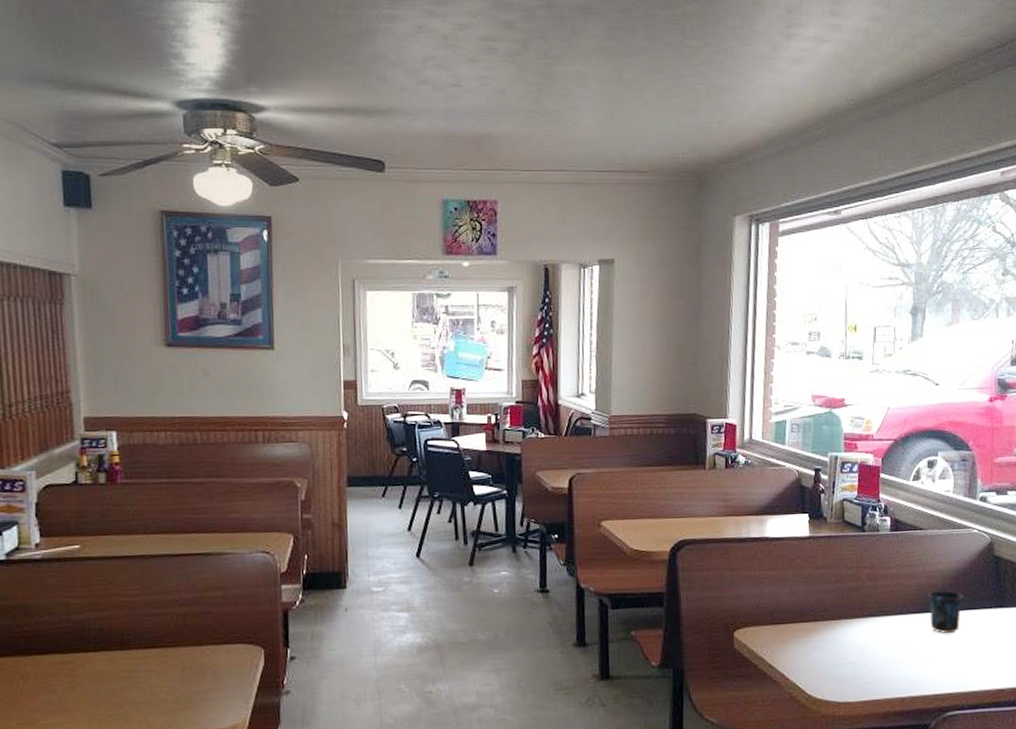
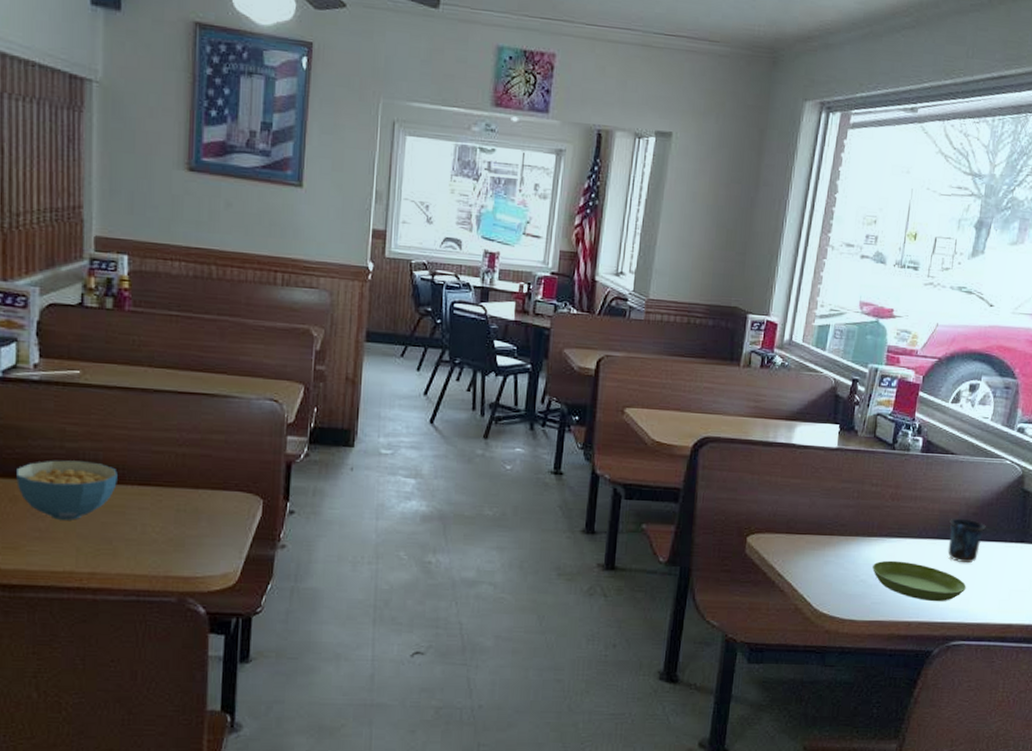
cereal bowl: none [26,631,123,691] -> present [16,460,118,520]
saucer: none [860,638,953,675] -> present [872,560,966,602]

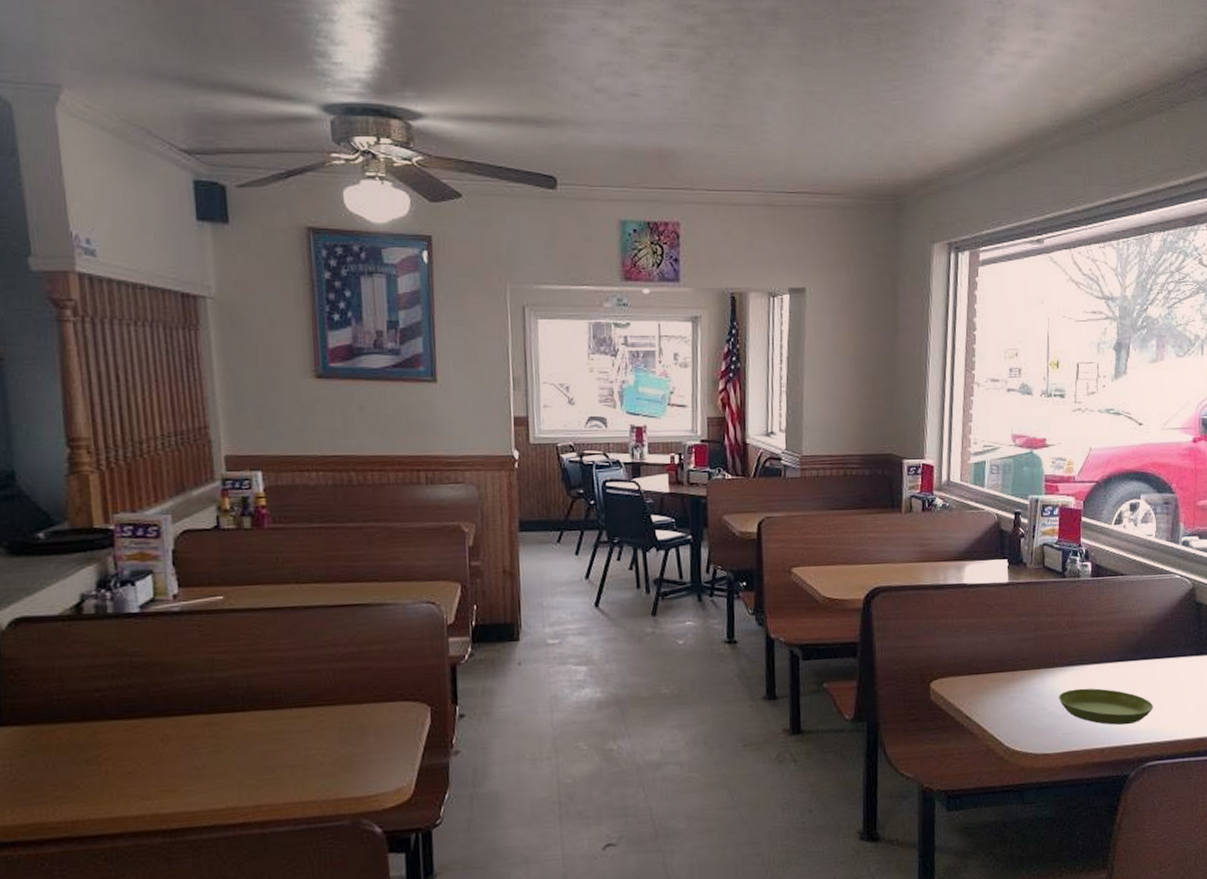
cereal bowl: present [16,460,118,520] -> none [165,689,275,755]
mug: present [948,518,986,564] -> none [1128,637,1165,683]

